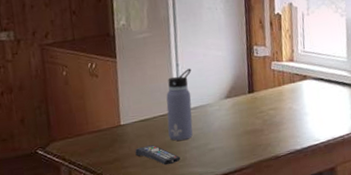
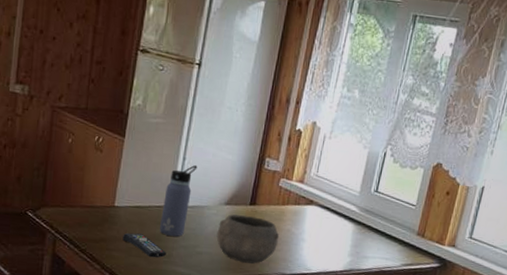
bowl: none [223,103,283,149] -> present [216,214,280,264]

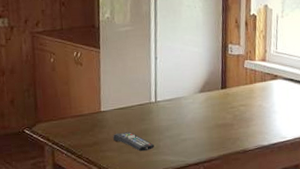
water bottle: present [160,165,198,237] -> none [144,62,169,129]
bowl: present [216,214,280,264] -> none [196,99,253,142]

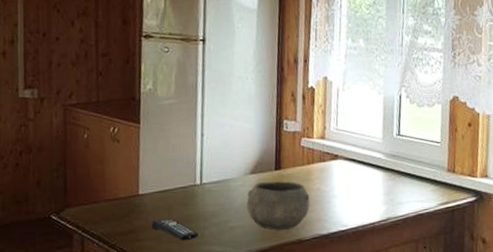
bowl: none [196,99,253,142] -> present [246,181,310,230]

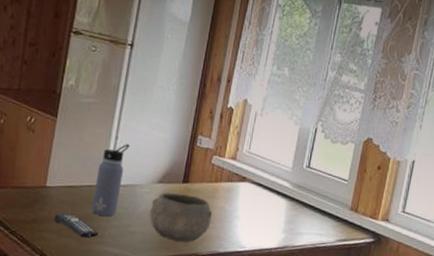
water bottle: none [187,139,217,216] -> present [92,144,130,216]

